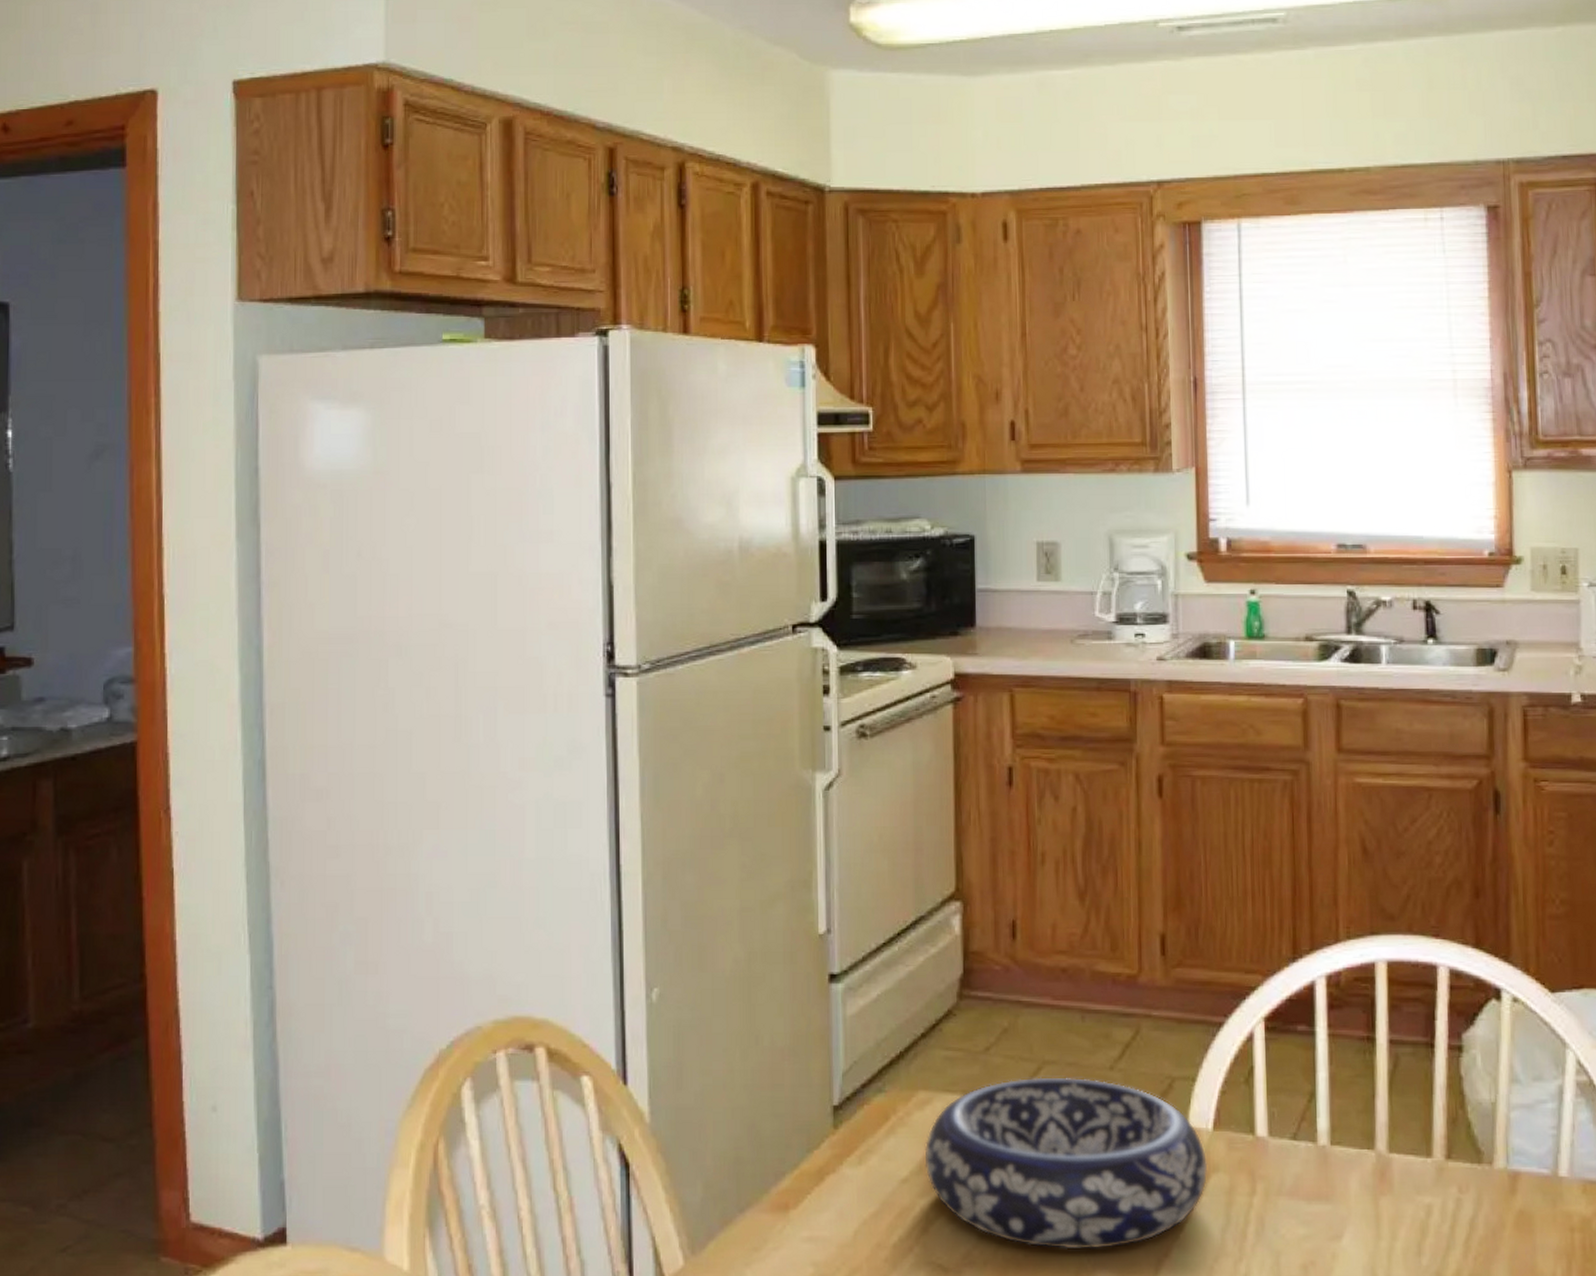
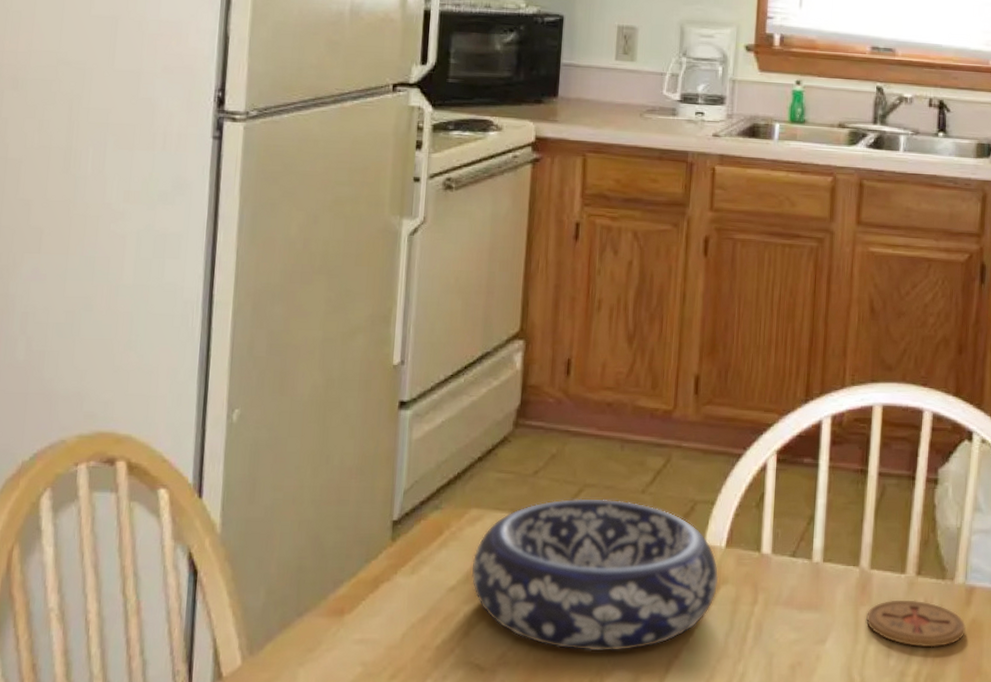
coaster: none [1389,1188,1512,1244] -> present [866,600,966,648]

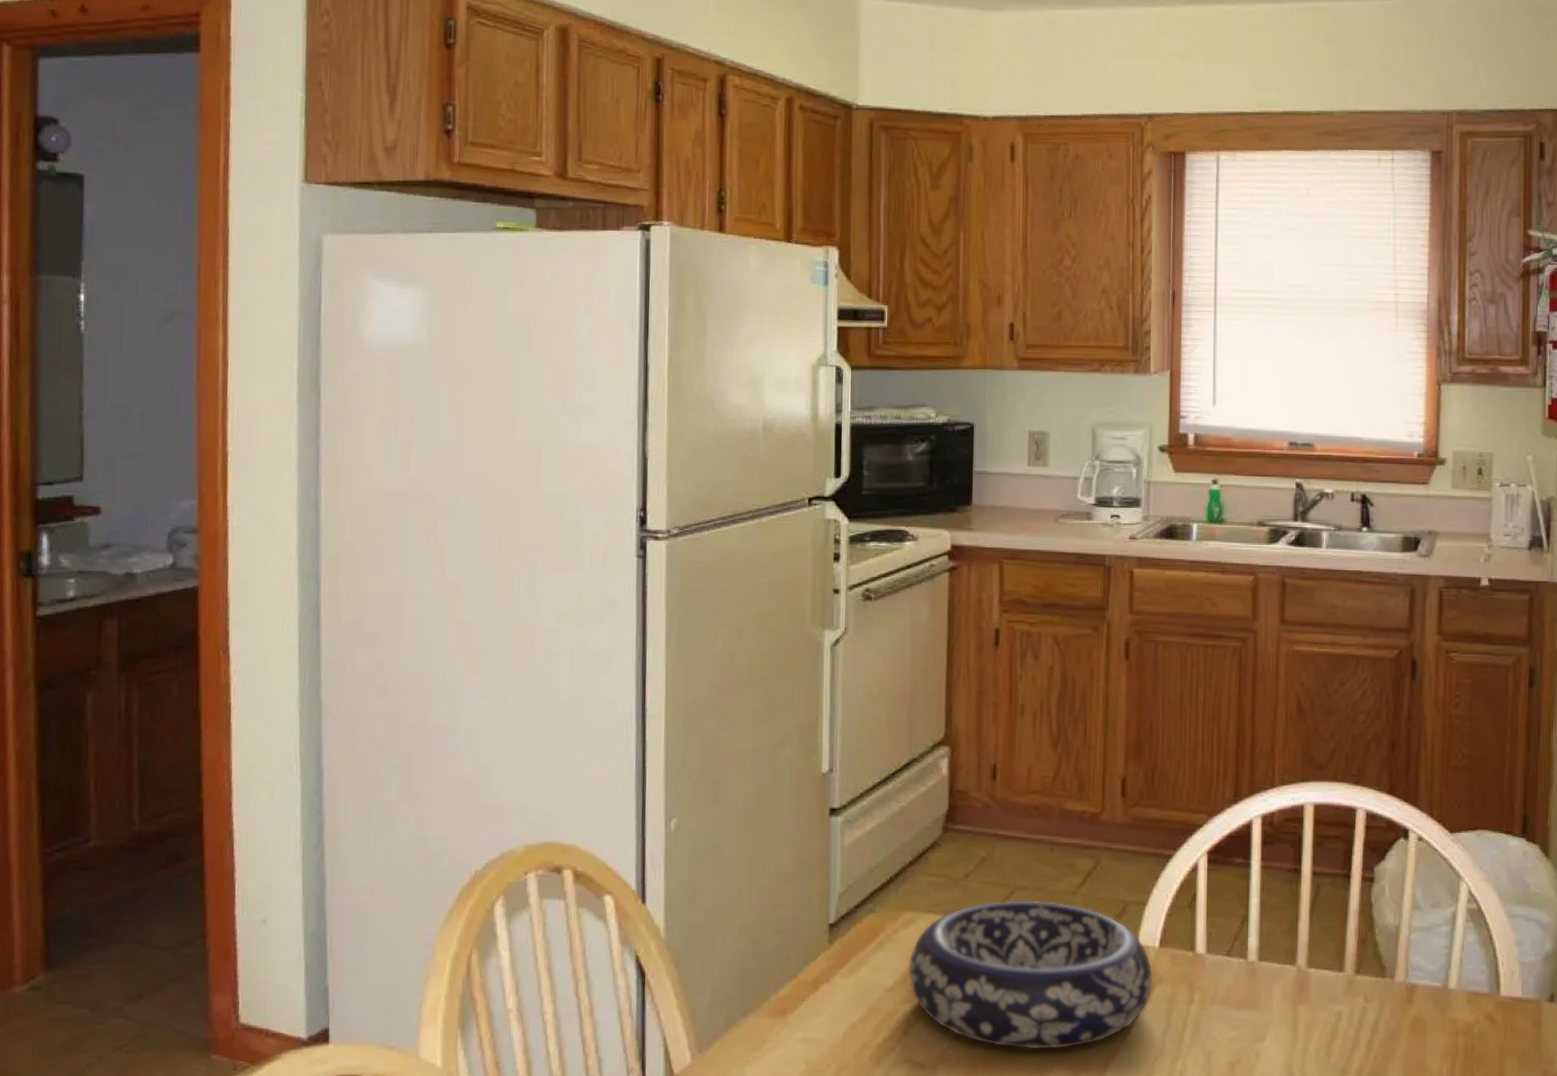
coaster: present [866,600,966,648] -> none [1305,998,1408,1045]

